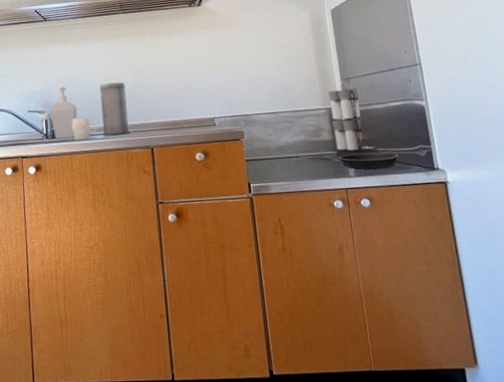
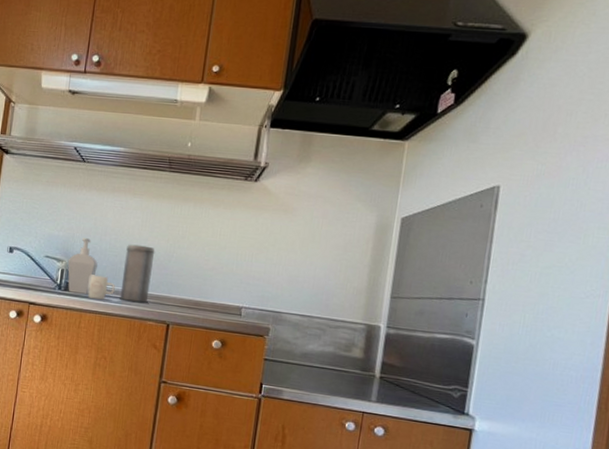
frying pan: present [293,152,399,169] -> none [315,366,430,401]
spice rack: present [328,79,380,157] -> none [362,297,411,384]

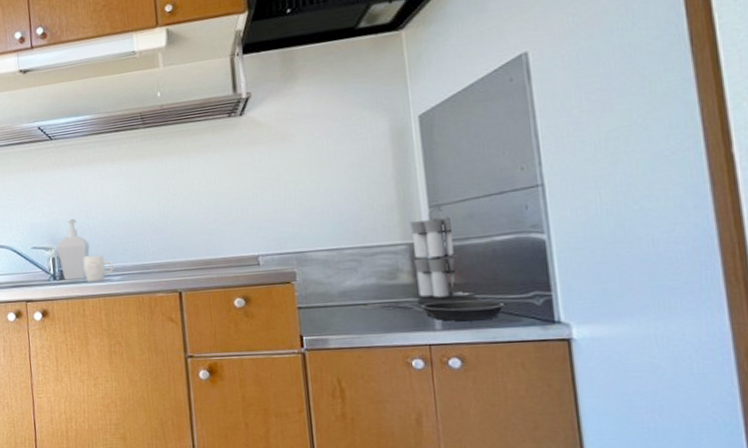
canister: present [120,244,155,303] -> none [116,212,153,276]
frying pan: none [315,366,430,401] -> present [360,299,505,321]
spice rack: none [362,297,411,384] -> present [410,206,479,305]

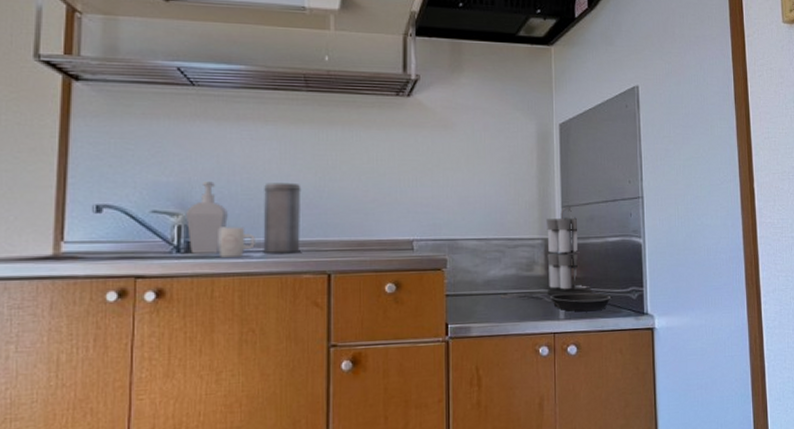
canister: none [116,212,153,276] -> present [263,182,301,254]

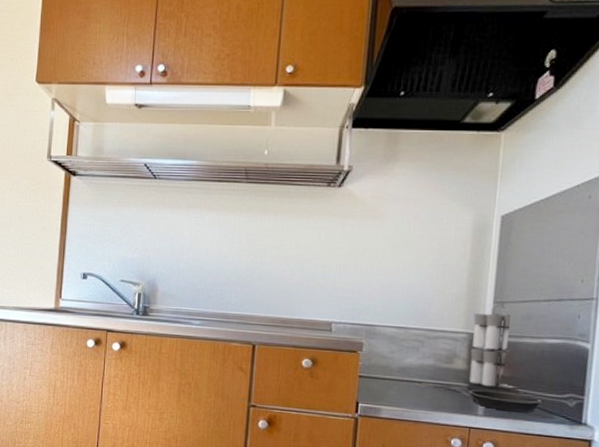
soap bottle: present [187,181,228,254] -> none [145,259,176,318]
mug: present [218,227,255,258] -> none [167,297,196,323]
canister: present [263,182,301,254] -> none [201,262,236,324]

